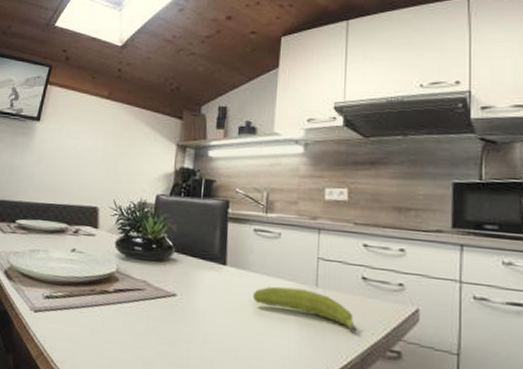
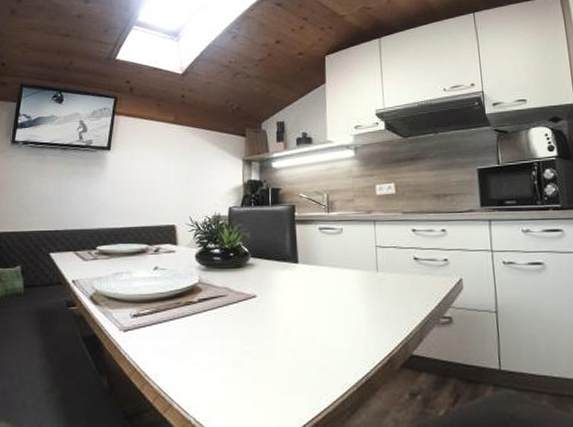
fruit: present [253,286,357,334] -> none [324,275,414,307]

